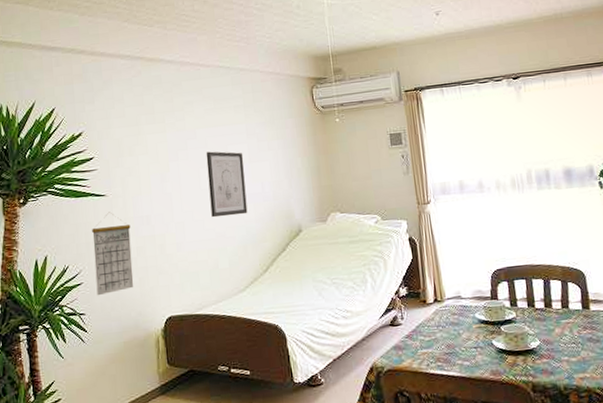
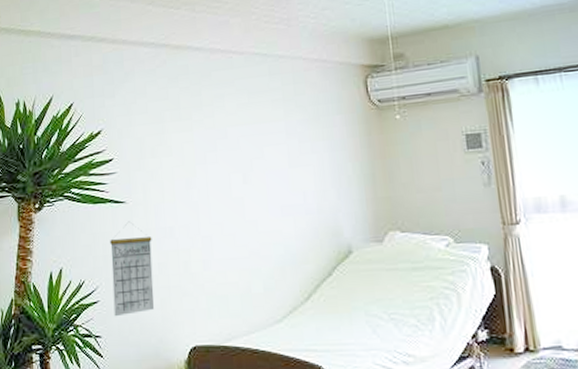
wall art: present [206,151,248,218] -> none [238,153,286,232]

